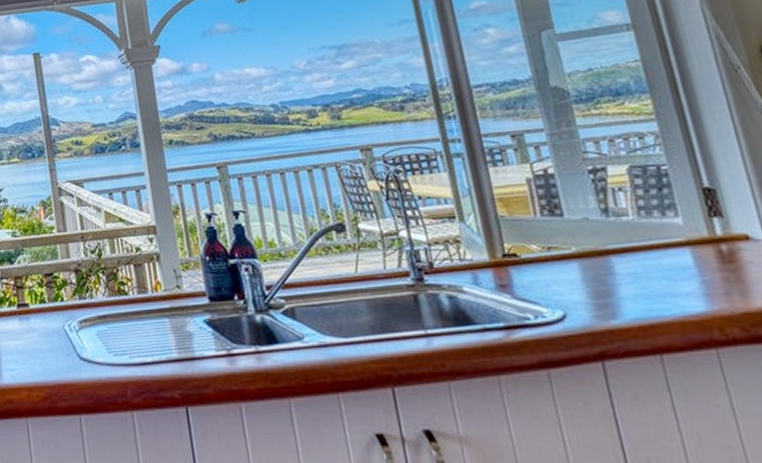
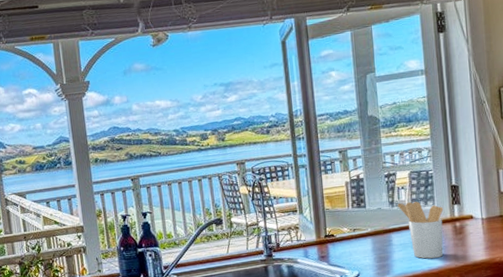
utensil holder: none [615,210,706,299] -> present [397,201,444,259]

